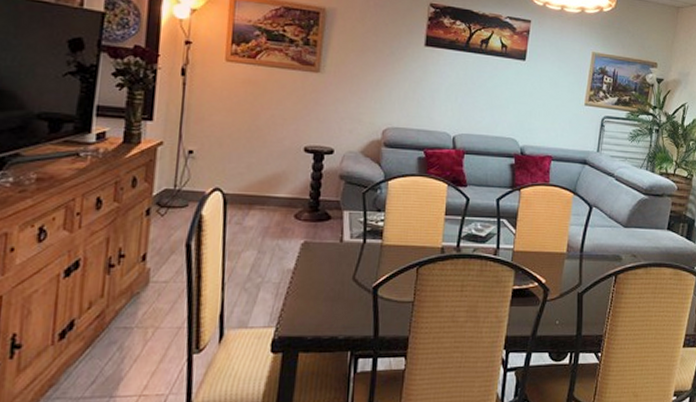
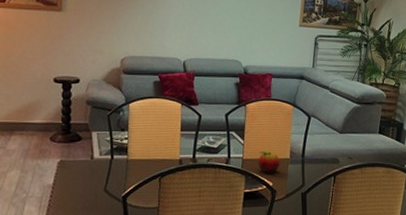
fruit: none [530,243,555,268] -> present [258,151,280,173]

